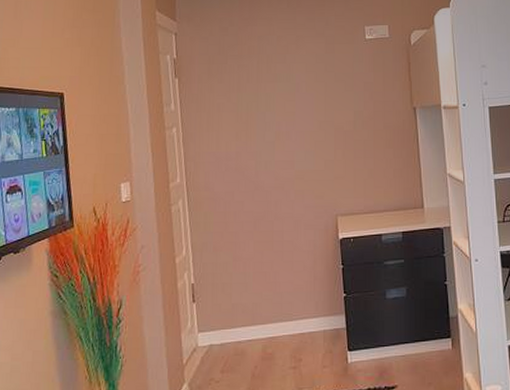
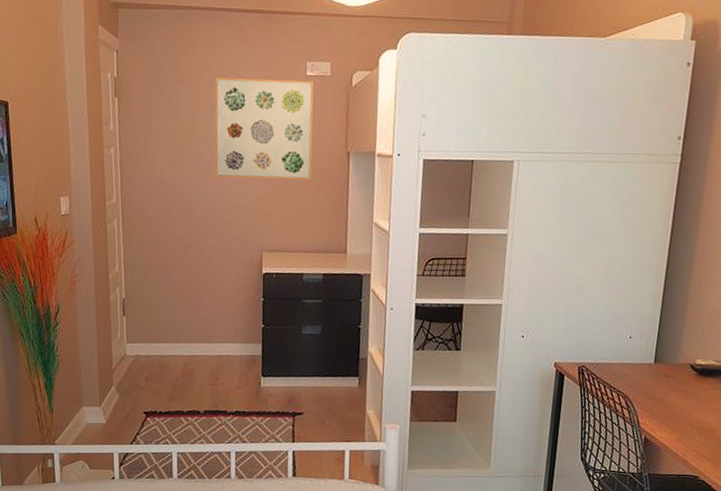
wall art: none [276,44,380,146] -> present [215,77,314,180]

